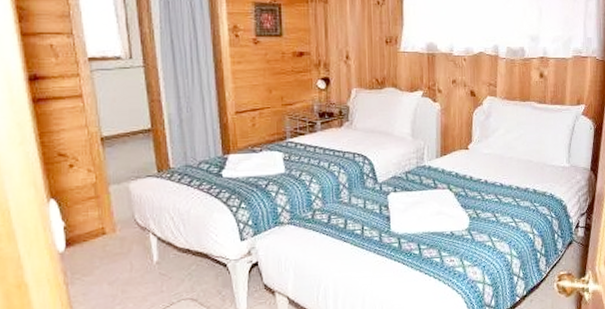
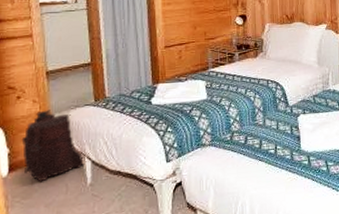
backpack: none [77,180,152,258] -> present [21,110,87,181]

